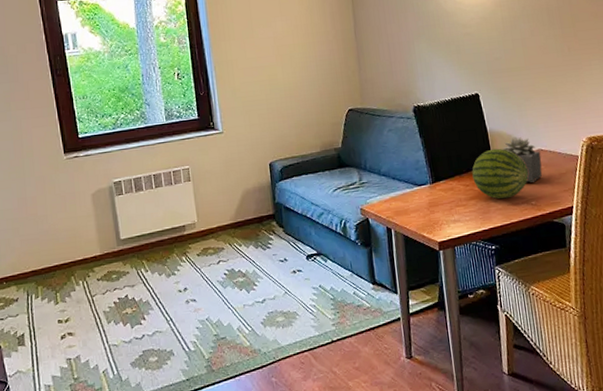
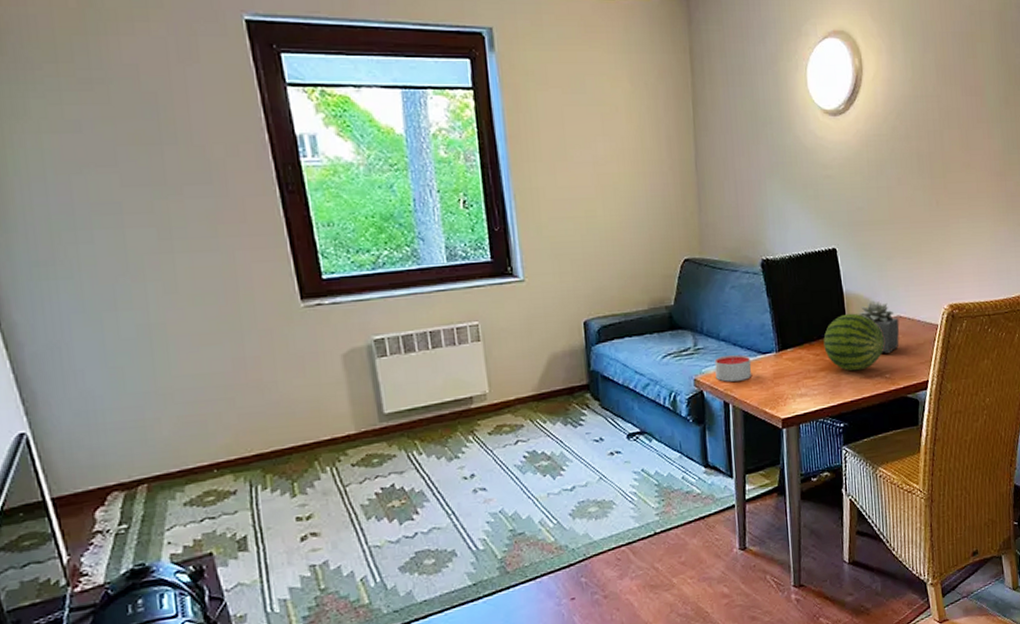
candle: none [377,187,410,211] -> present [714,354,752,382]

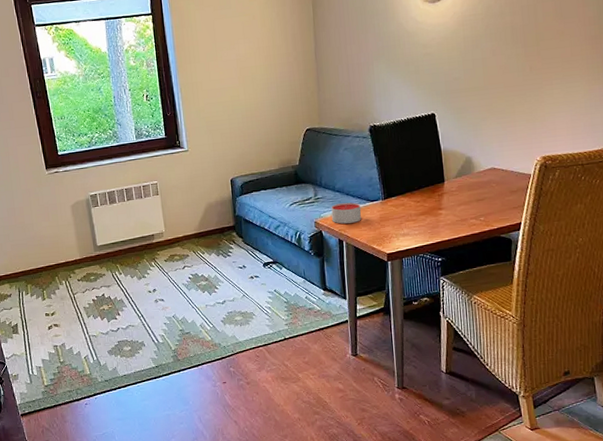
fruit: present [823,313,884,371] -> none [423,166,479,215]
succulent plant: present [859,301,900,353] -> none [455,156,494,200]

